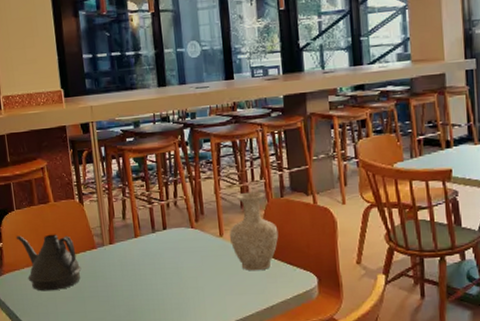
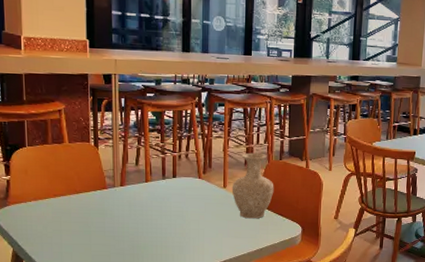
teapot: present [16,234,82,292] -> none [25,171,90,224]

